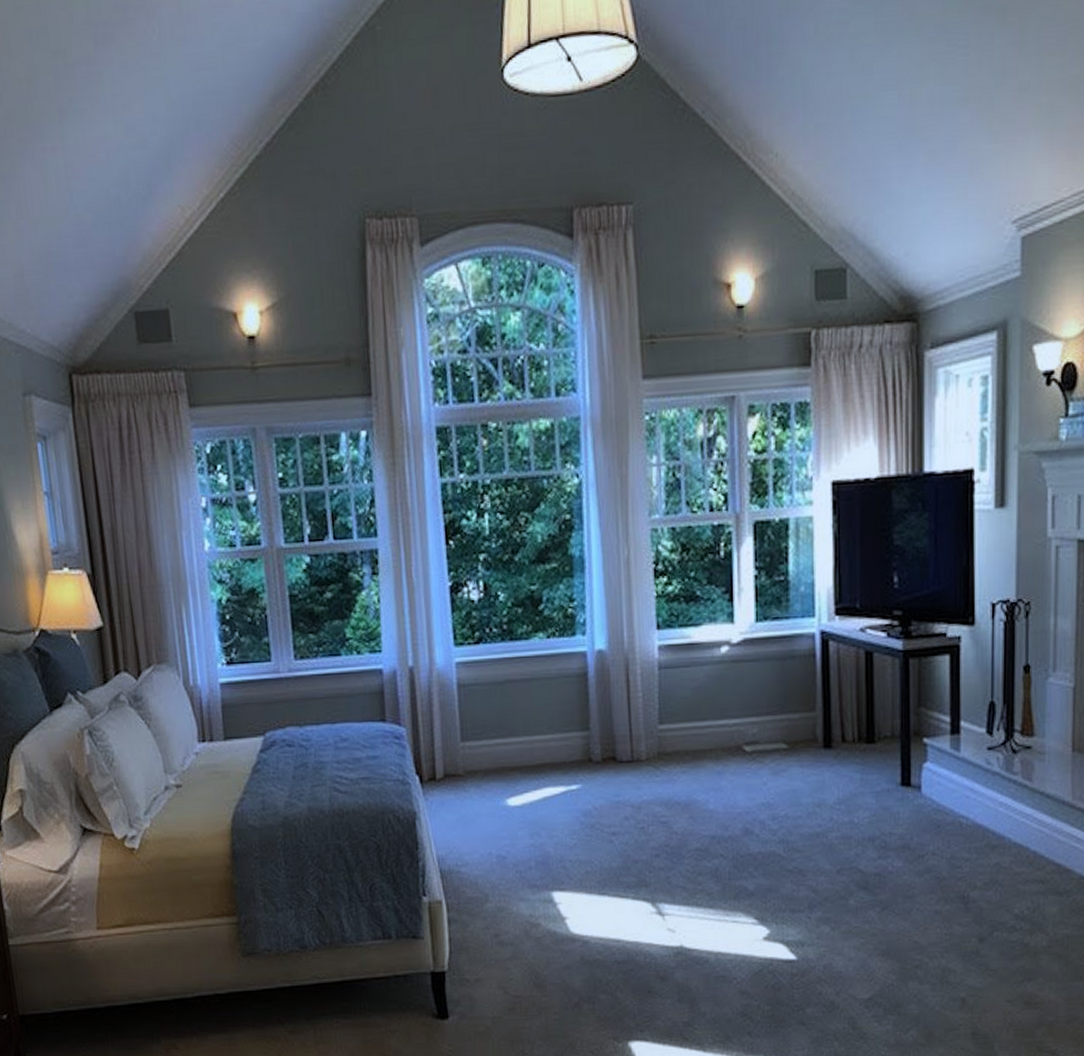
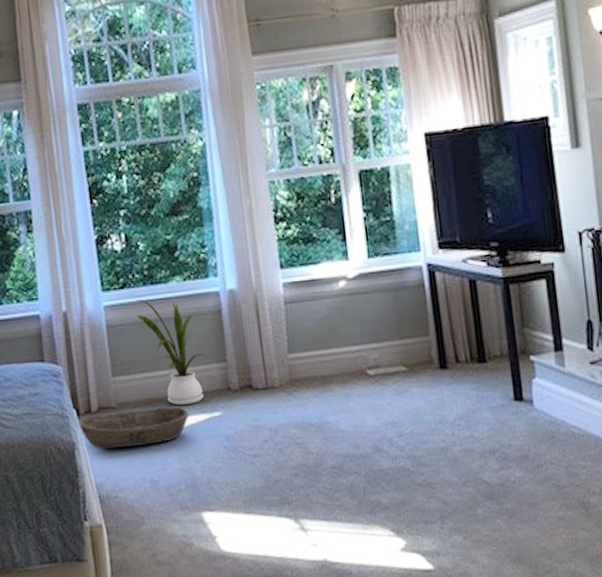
basket: none [421,777,544,821] -> present [78,406,189,450]
house plant: none [492,657,570,776] -> present [136,299,209,405]

